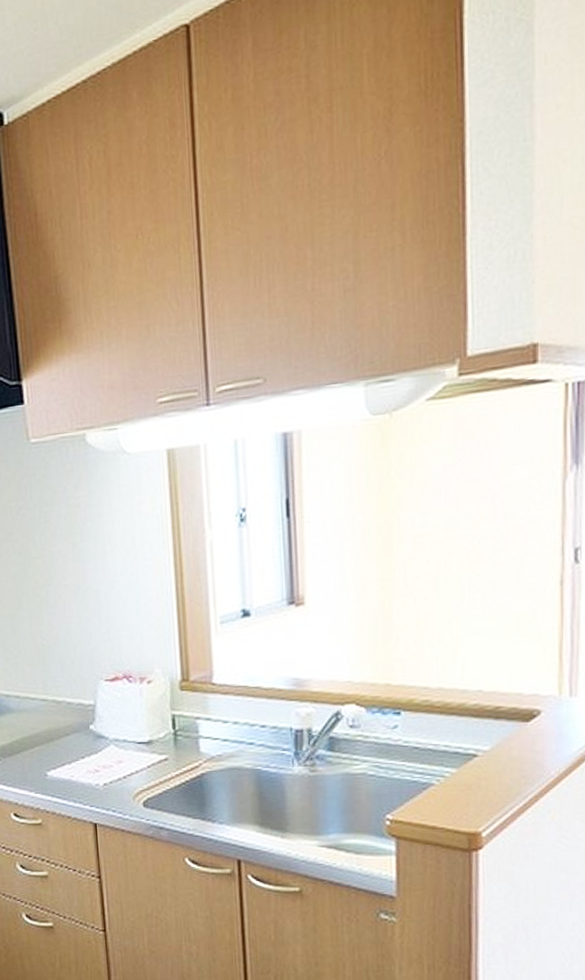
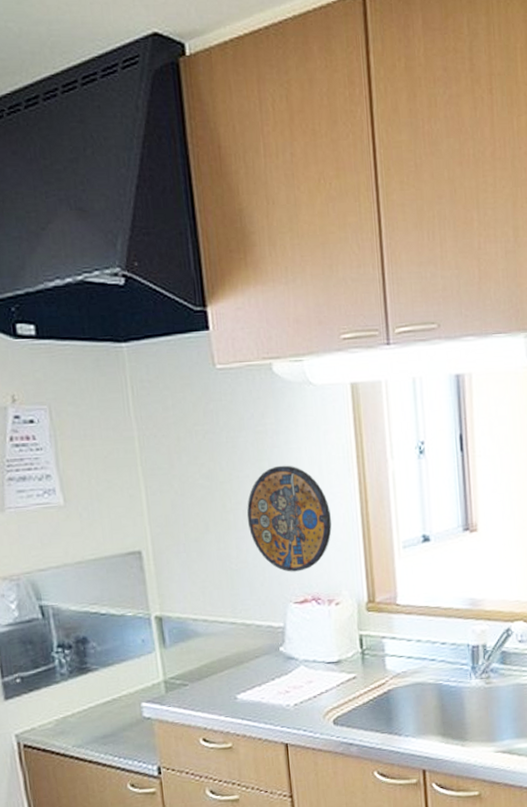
manhole cover: none [58,538,145,649] -> present [246,465,332,572]

